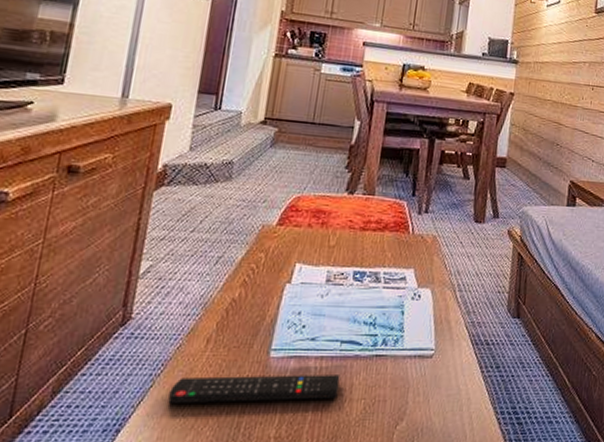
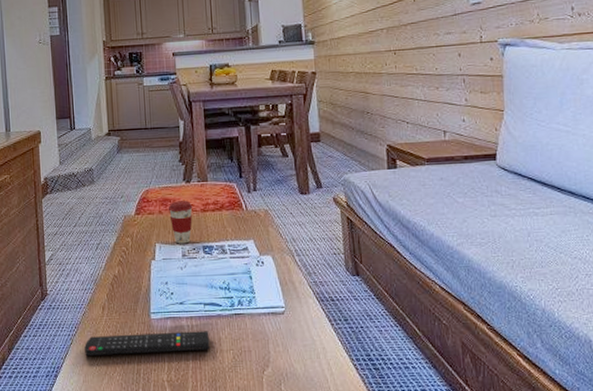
coffee cup: none [320,214,351,267] -> present [168,201,193,244]

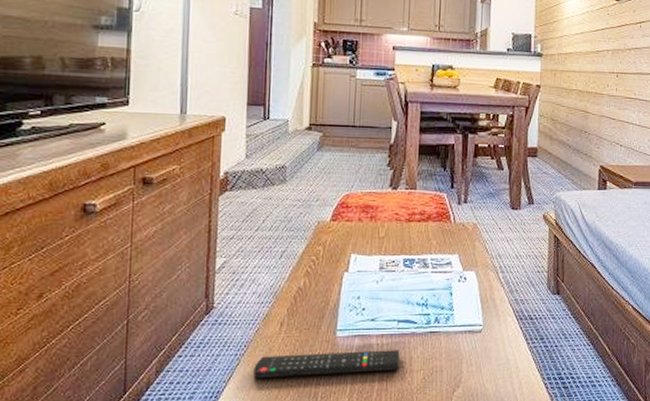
coffee cup: present [168,201,193,244] -> none [369,208,397,255]

